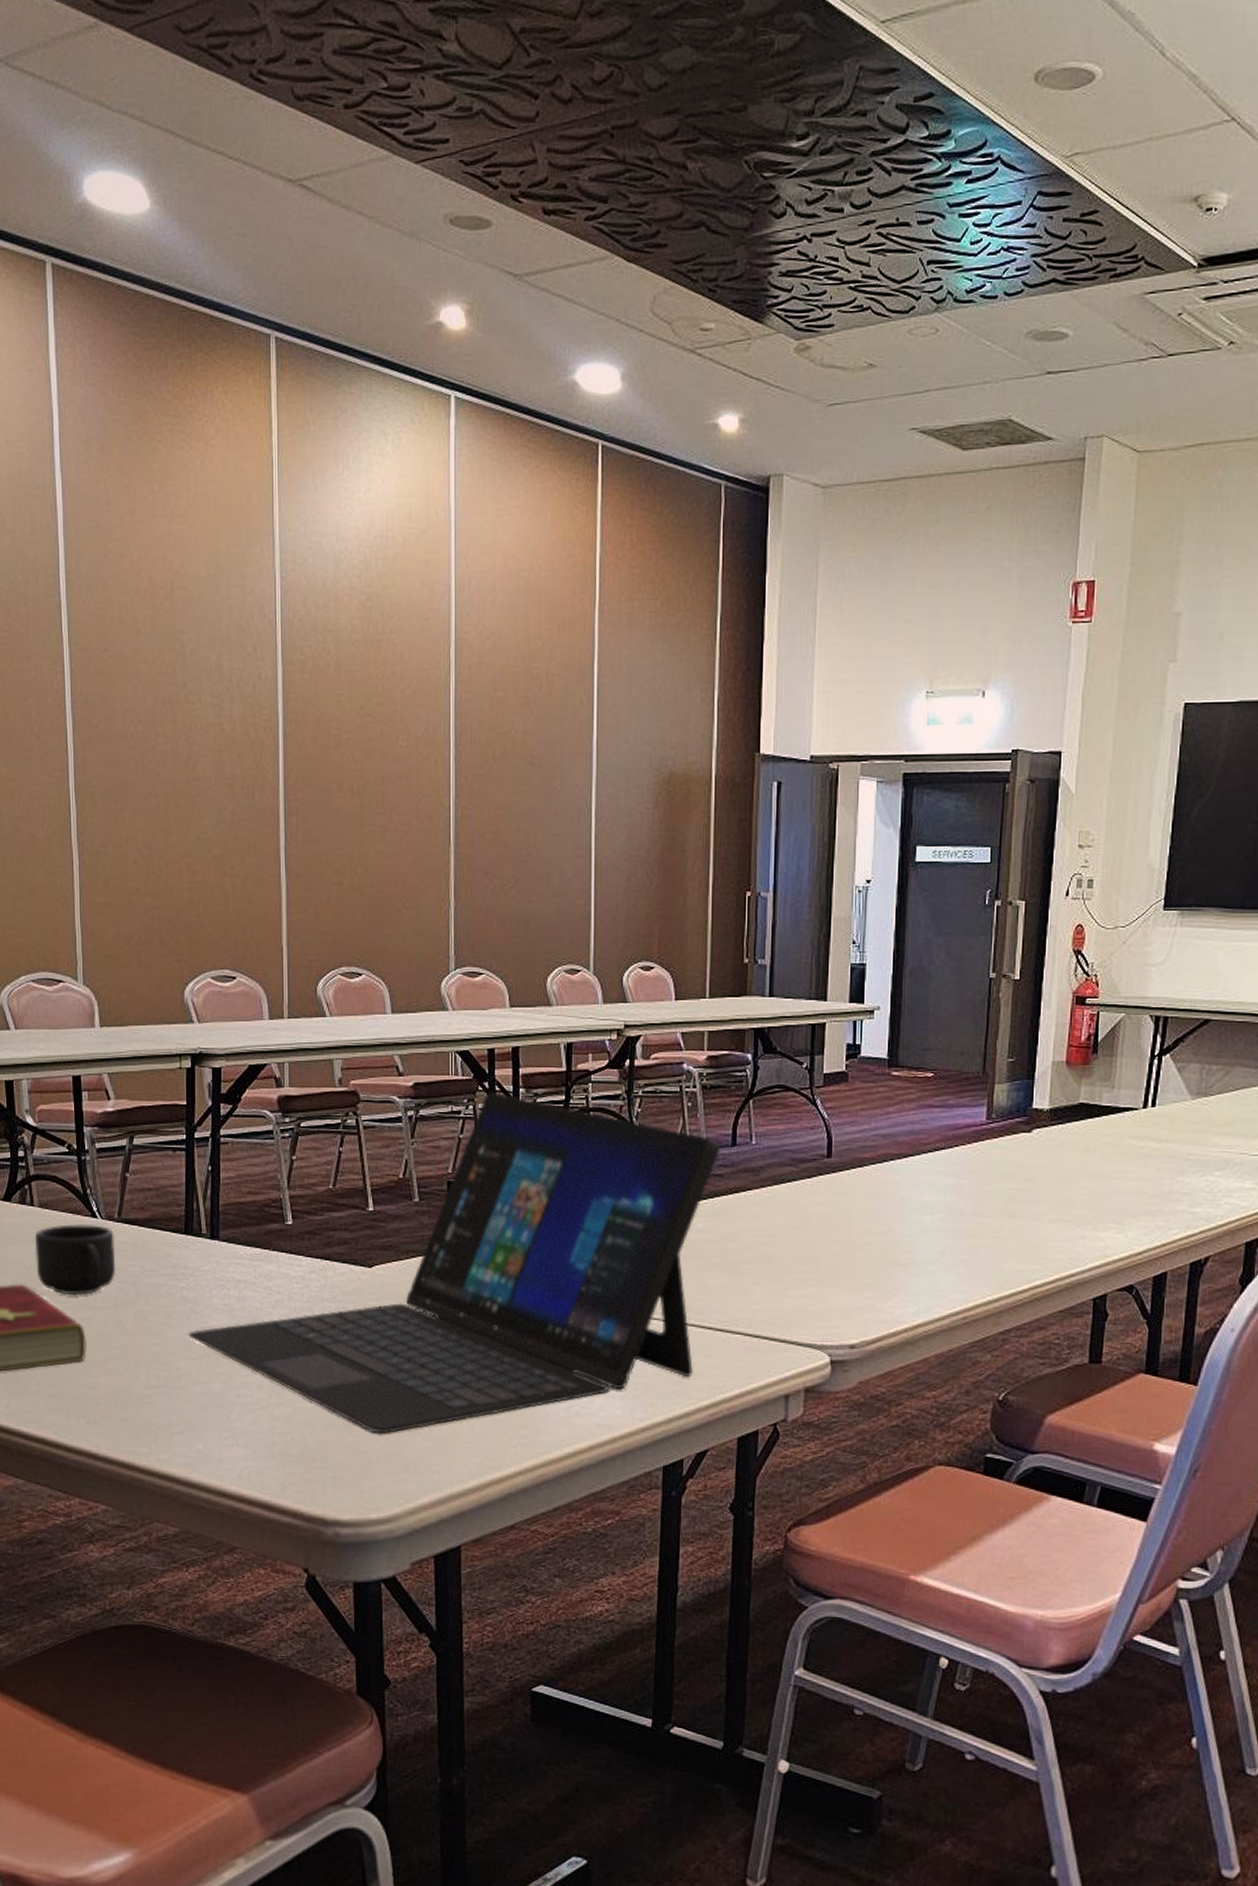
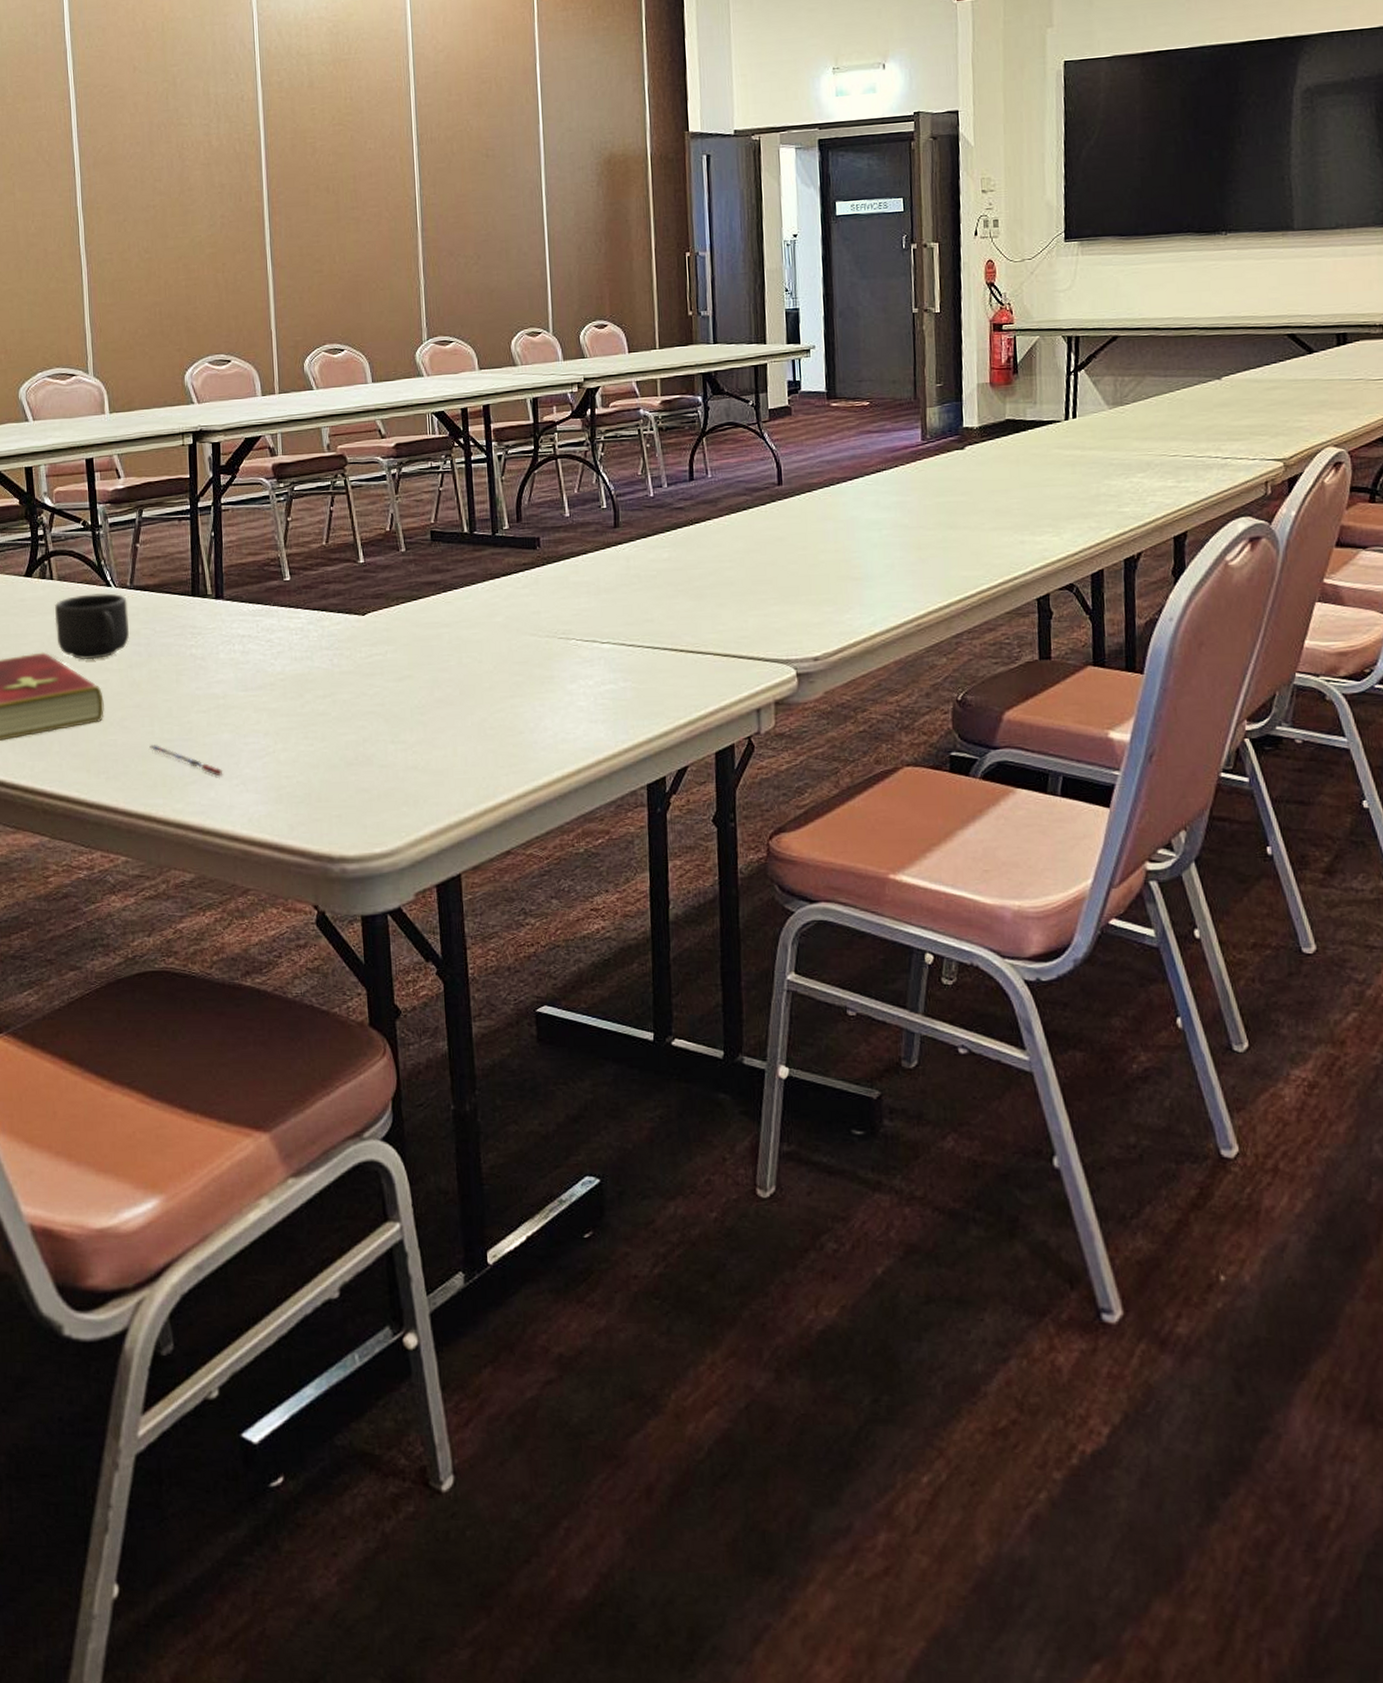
pen: none [134,1390,213,1428] -> present [149,745,223,777]
laptop: present [188,1091,720,1434] -> none [198,446,679,771]

